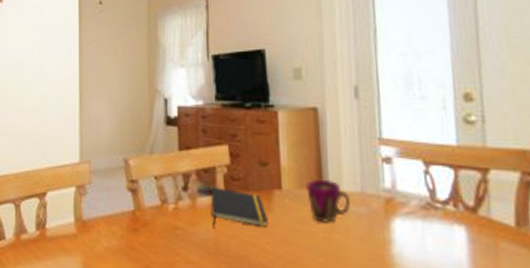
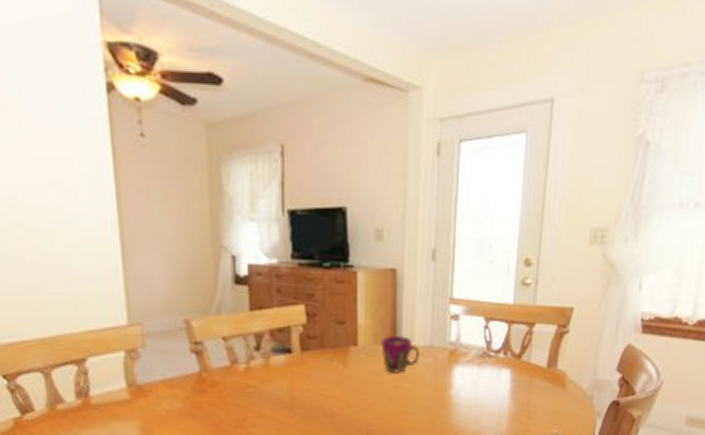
notepad: present [211,187,268,228] -> none [285,346,342,384]

